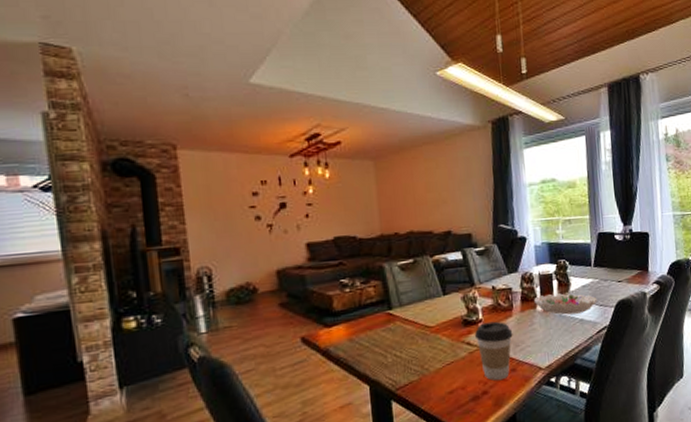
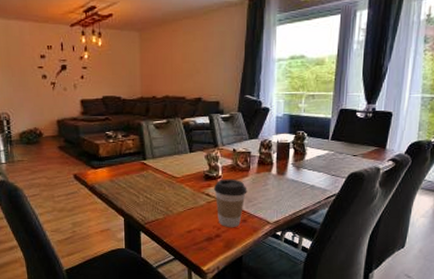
decorative bowl: present [534,293,597,315] -> none [270,161,330,180]

